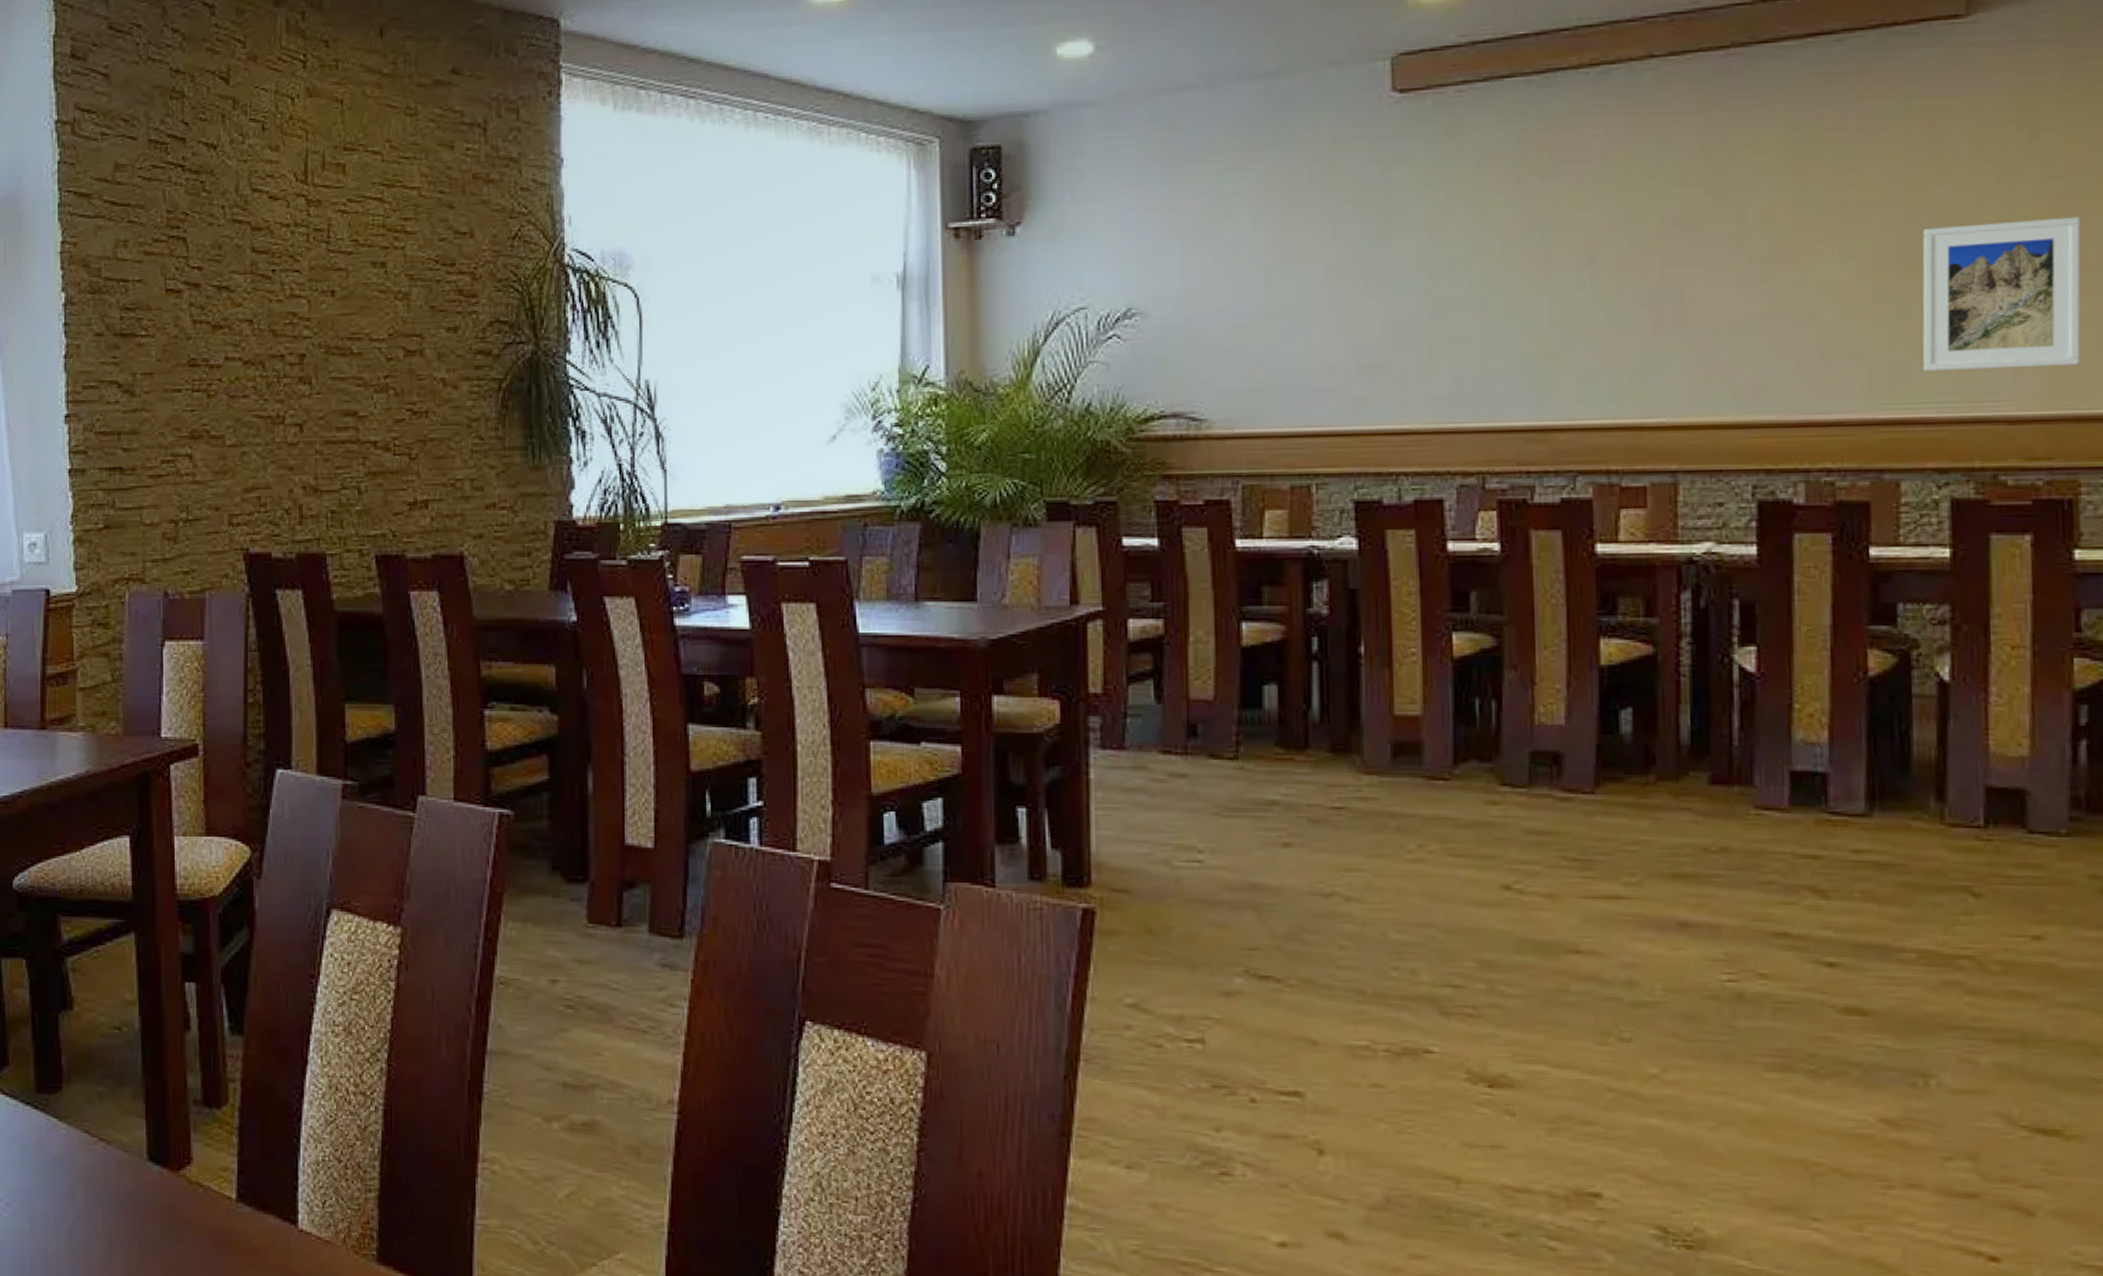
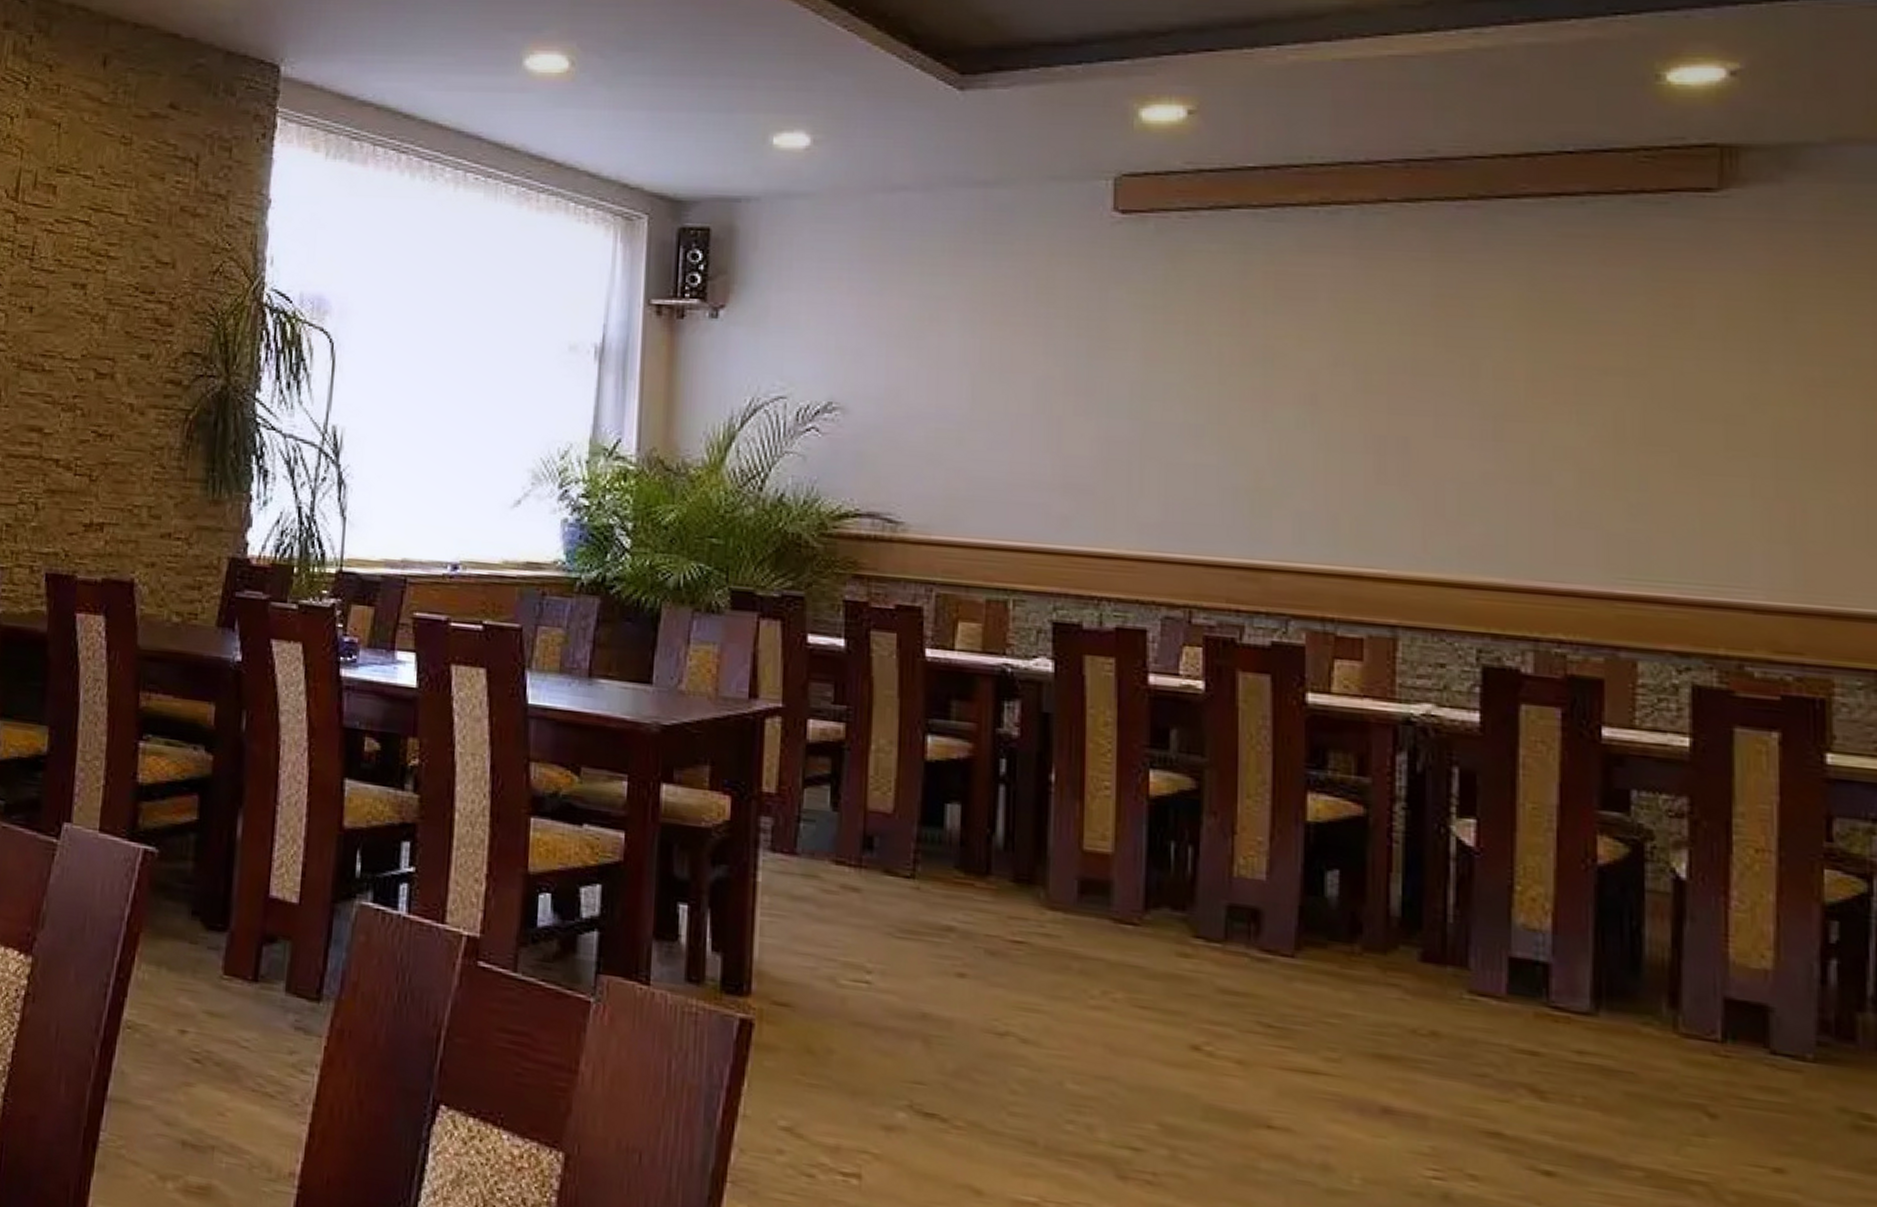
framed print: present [1922,216,2081,371] -> none [1664,401,1838,559]

